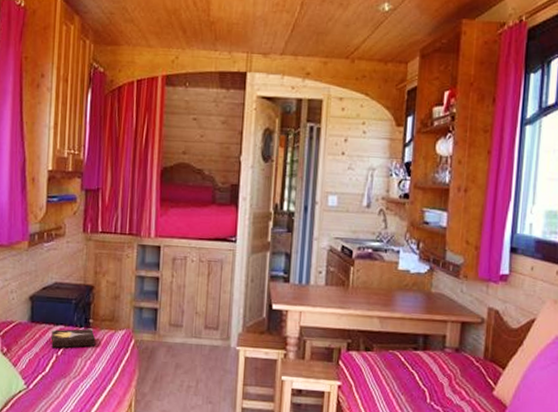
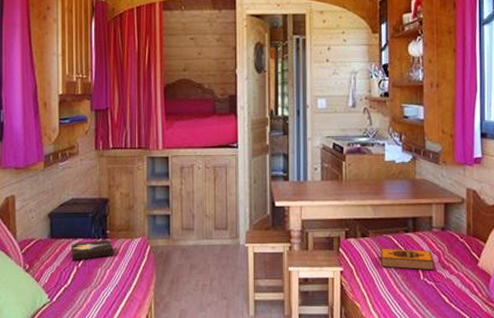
hardback book: none [384,364,444,395] -> present [381,248,434,271]

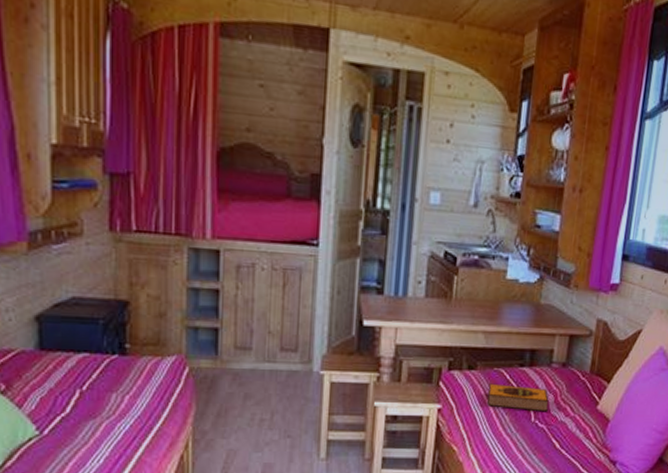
hardback book: present [70,239,117,261] -> none [70,355,140,383]

